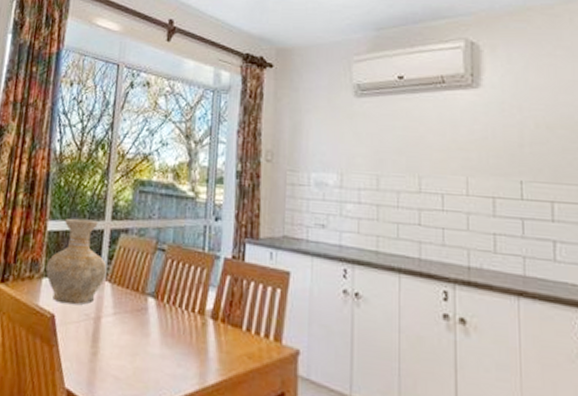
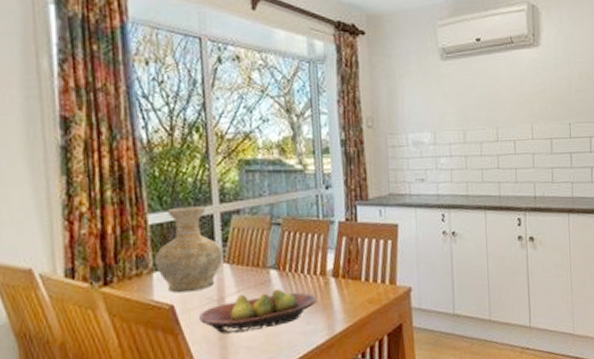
fruit bowl: none [74,317,192,361] -> present [198,289,317,334]

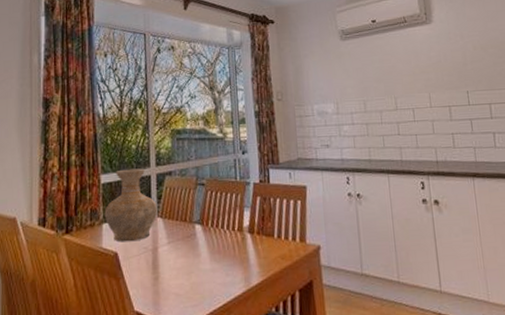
fruit bowl: present [198,289,317,334] -> none [136,242,235,281]

